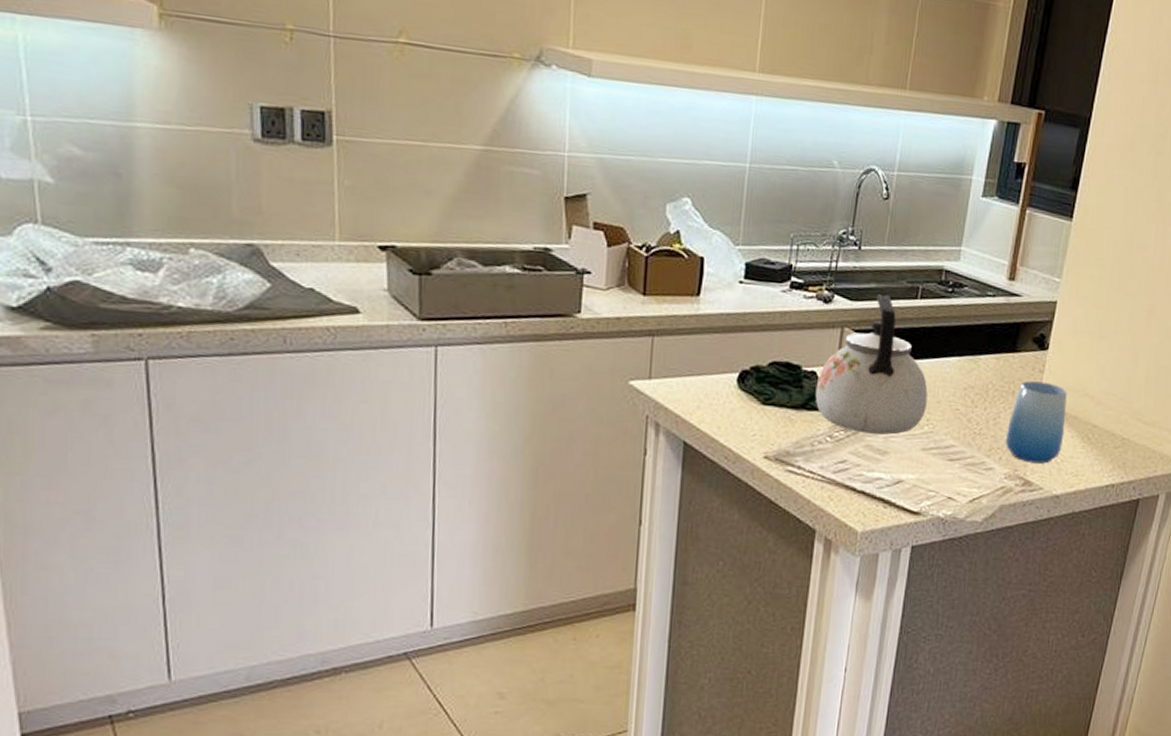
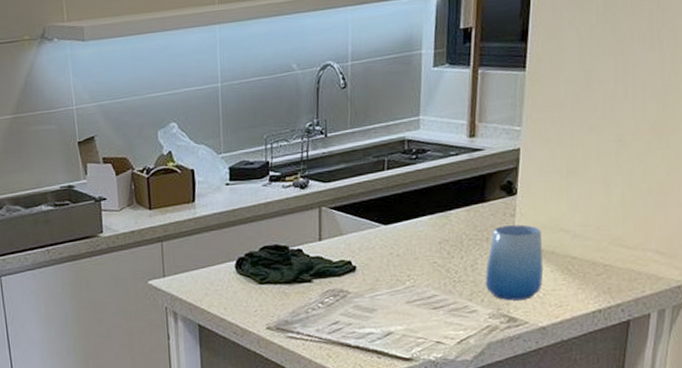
kettle: present [815,294,928,435] -> none [303,172,406,296]

